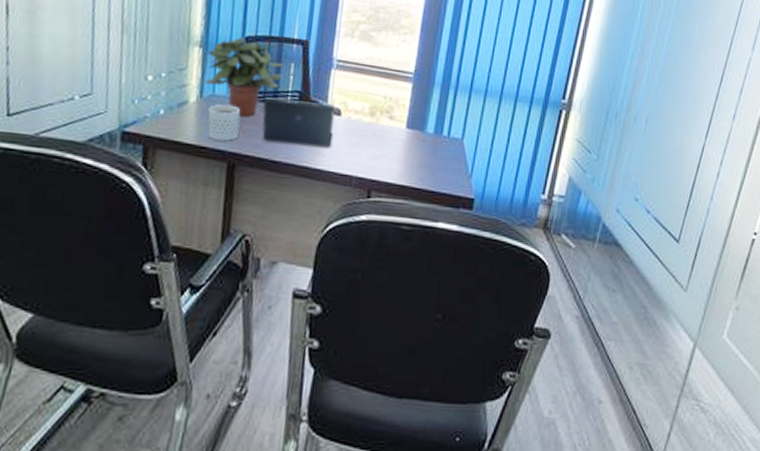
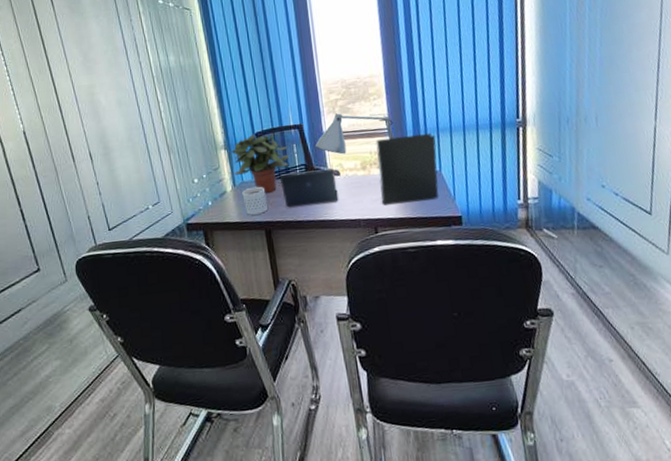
desk lamp: none [318,38,421,91] -> present [314,113,394,155]
binder: none [383,82,467,172] -> present [375,132,439,205]

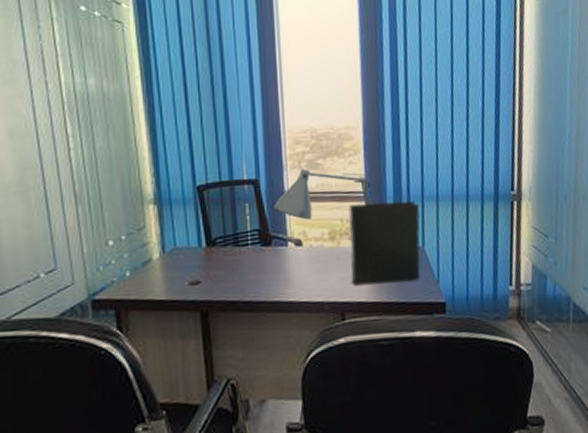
potted plant: present [231,133,290,194] -> none [162,186,240,265]
mug: present [242,186,269,216] -> none [173,254,207,293]
laptop: present [279,168,339,208] -> none [224,237,299,284]

